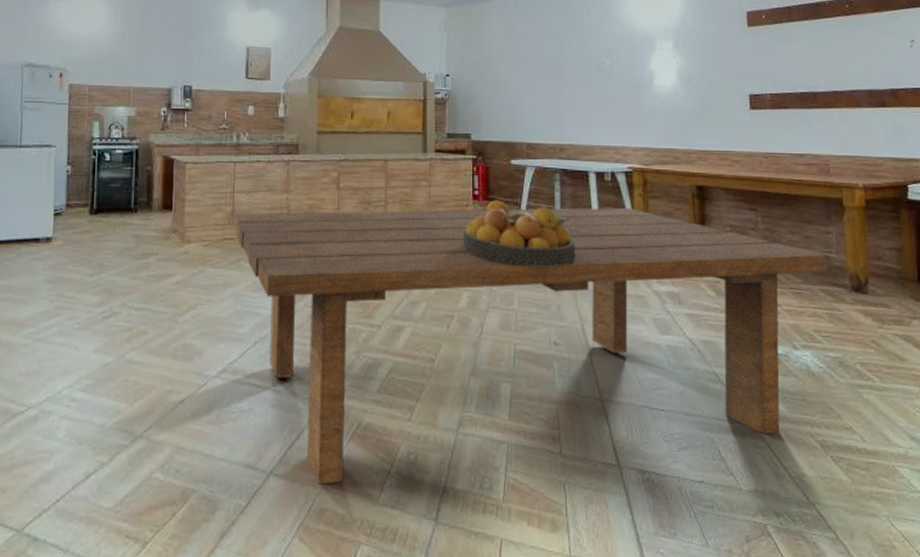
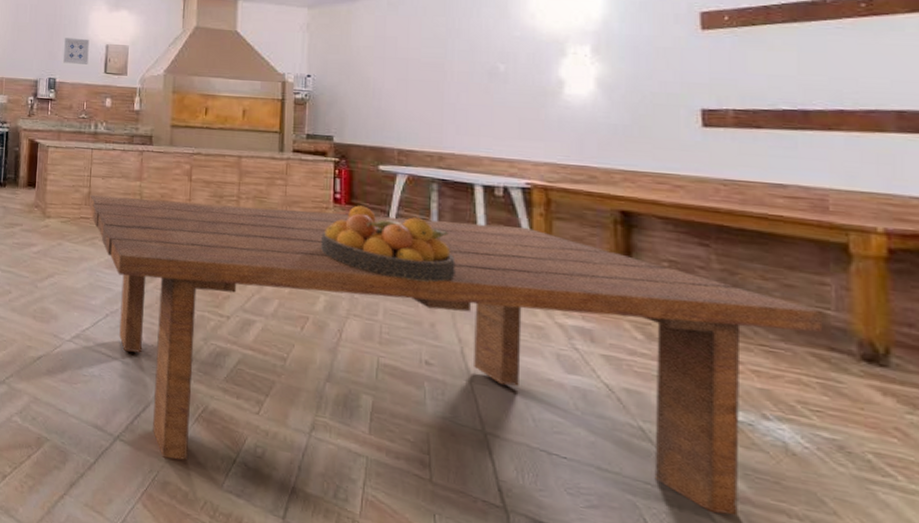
wall art: none [199,40,228,69] -> present [62,38,90,65]

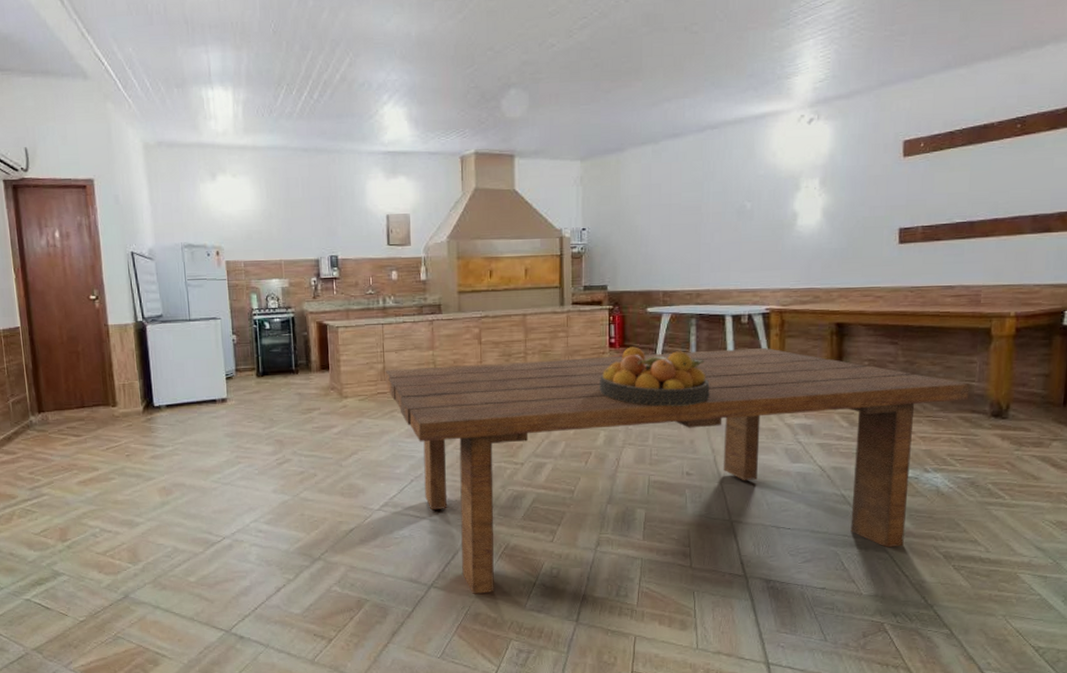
wall art: present [62,38,90,65] -> none [342,210,370,239]

